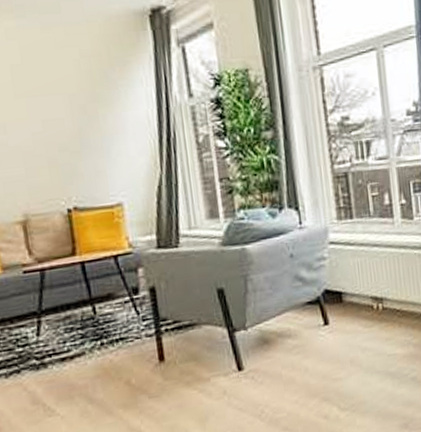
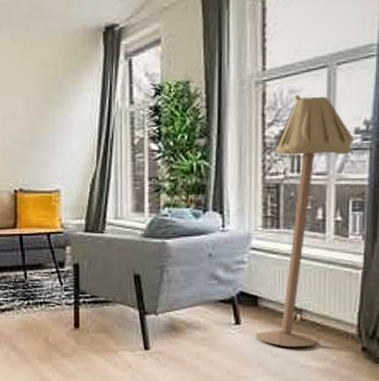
floor lamp: none [339,79,406,340] -> present [255,94,353,348]

